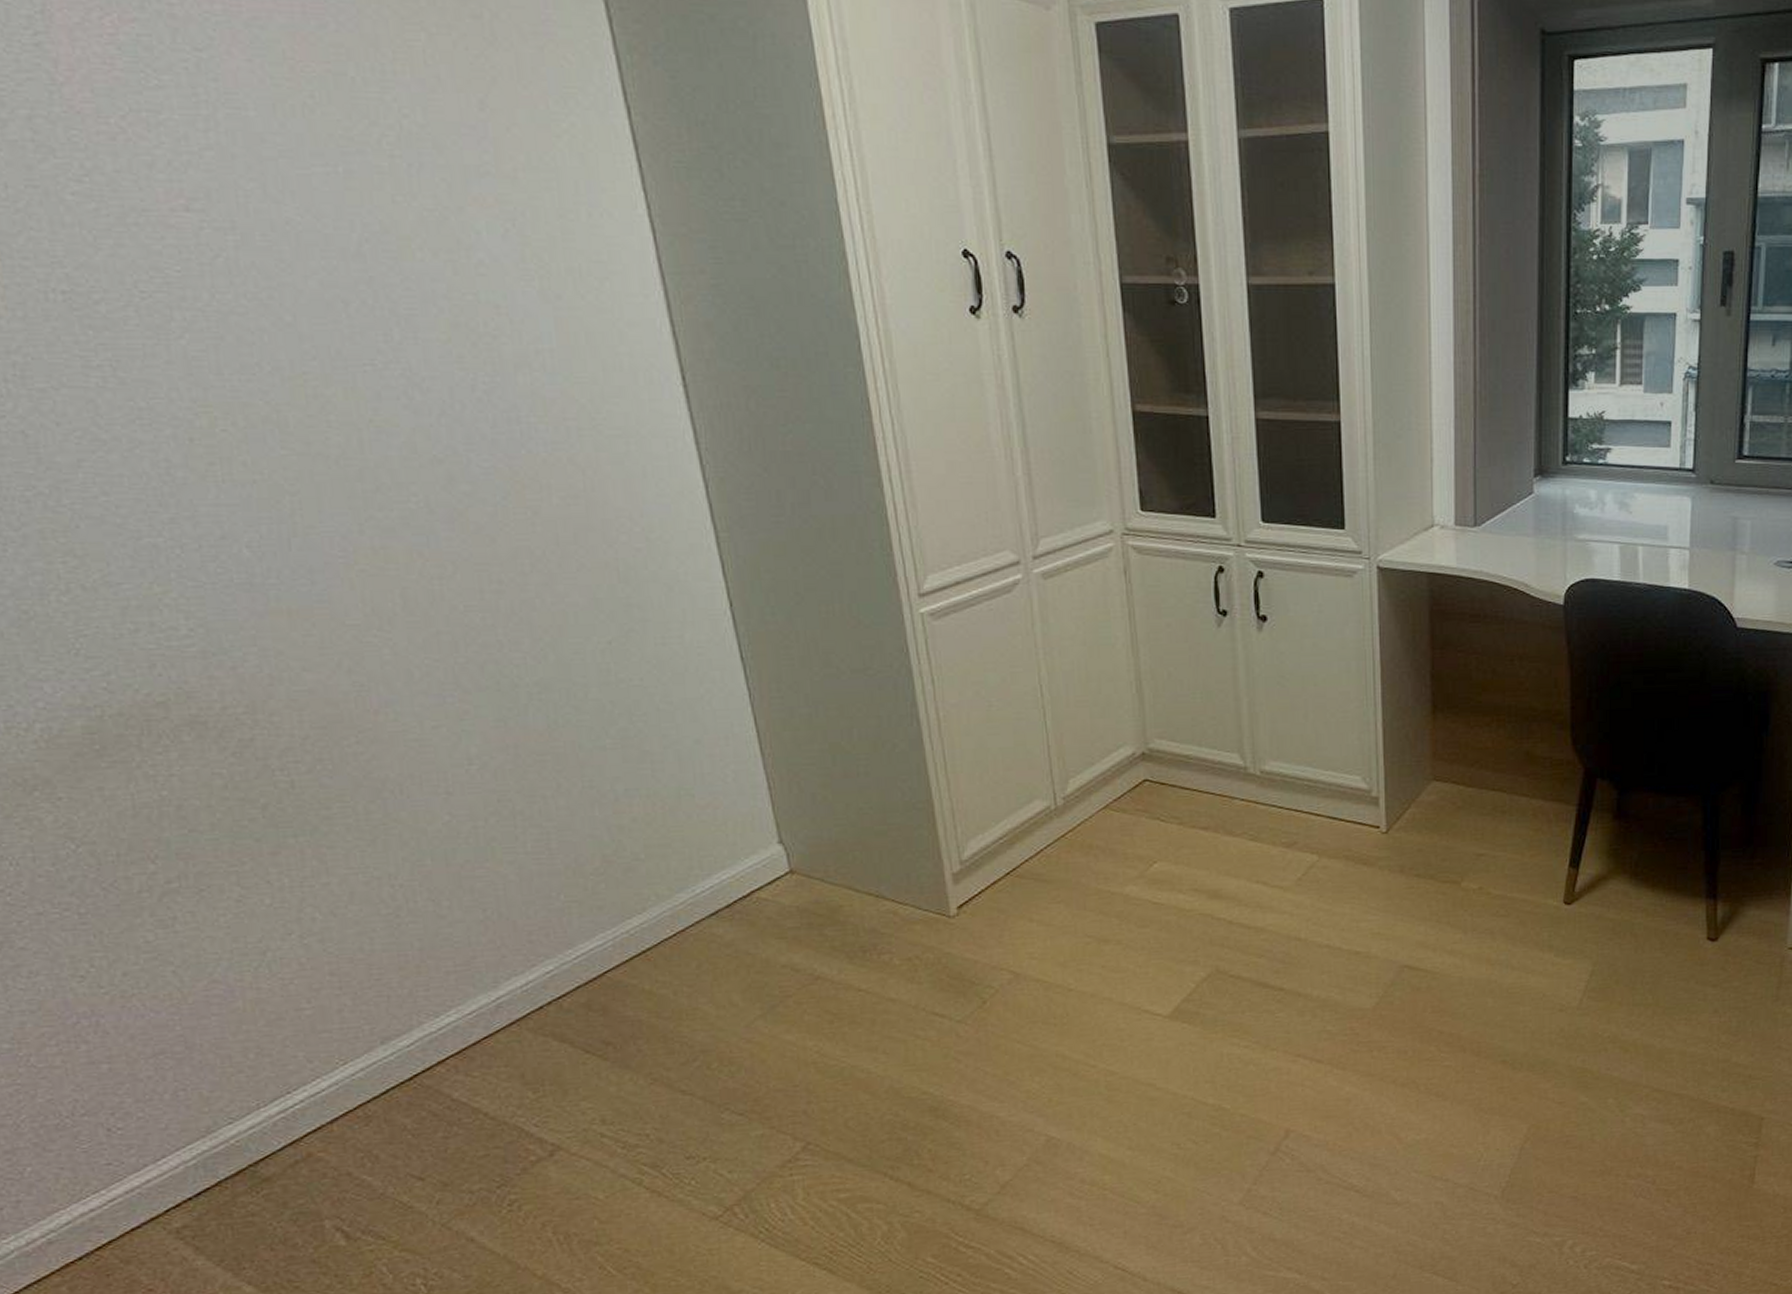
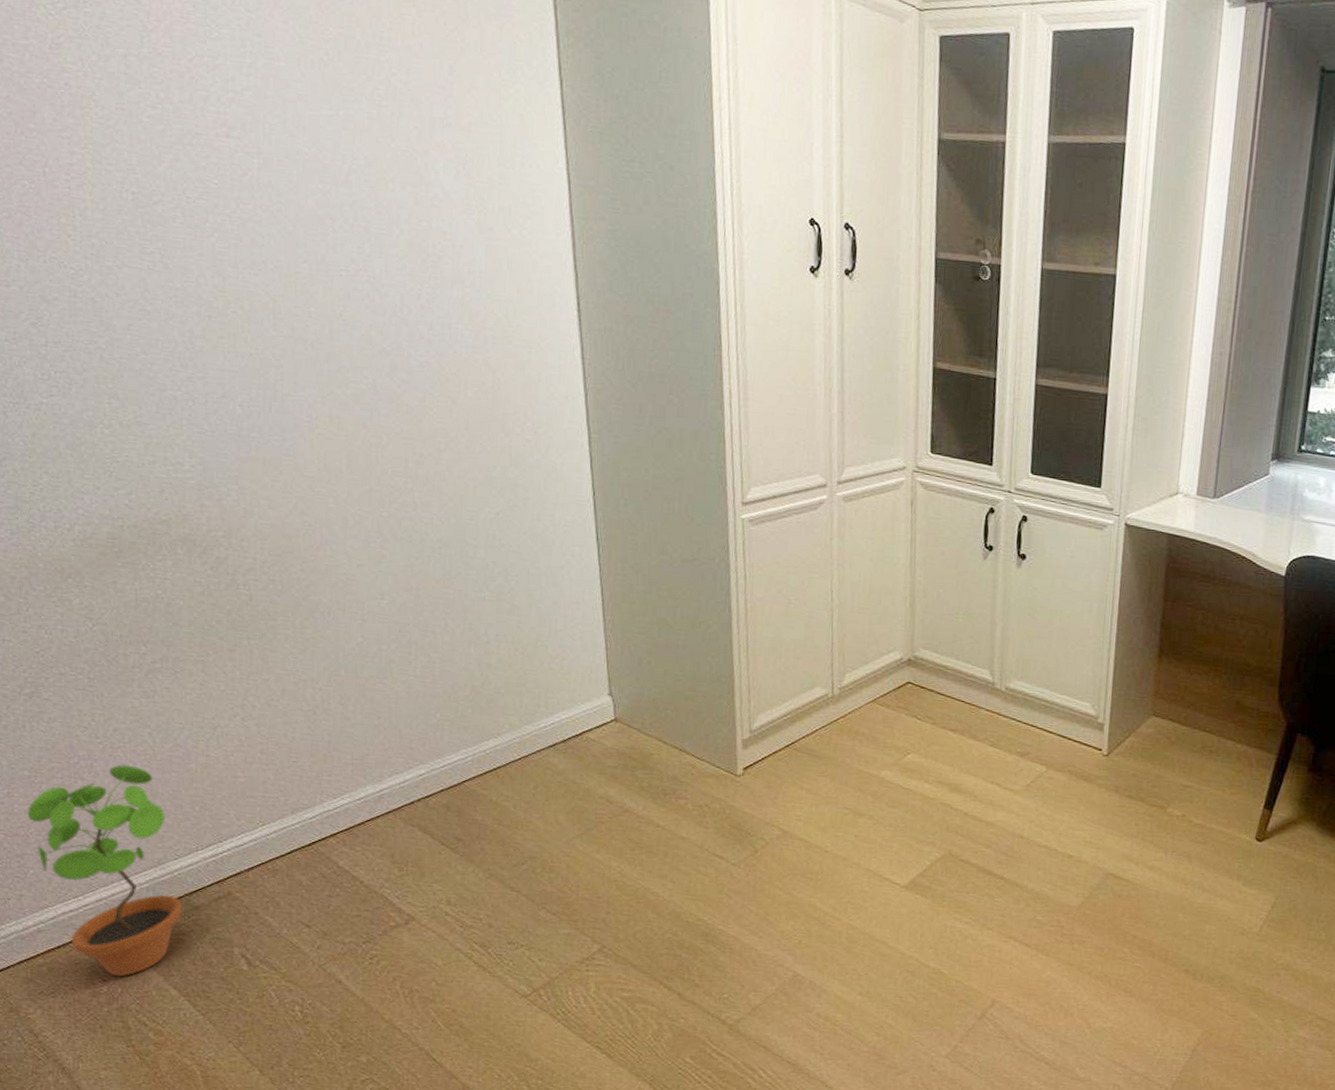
potted plant: none [13,1014,247,1283] -> present [28,764,182,977]

